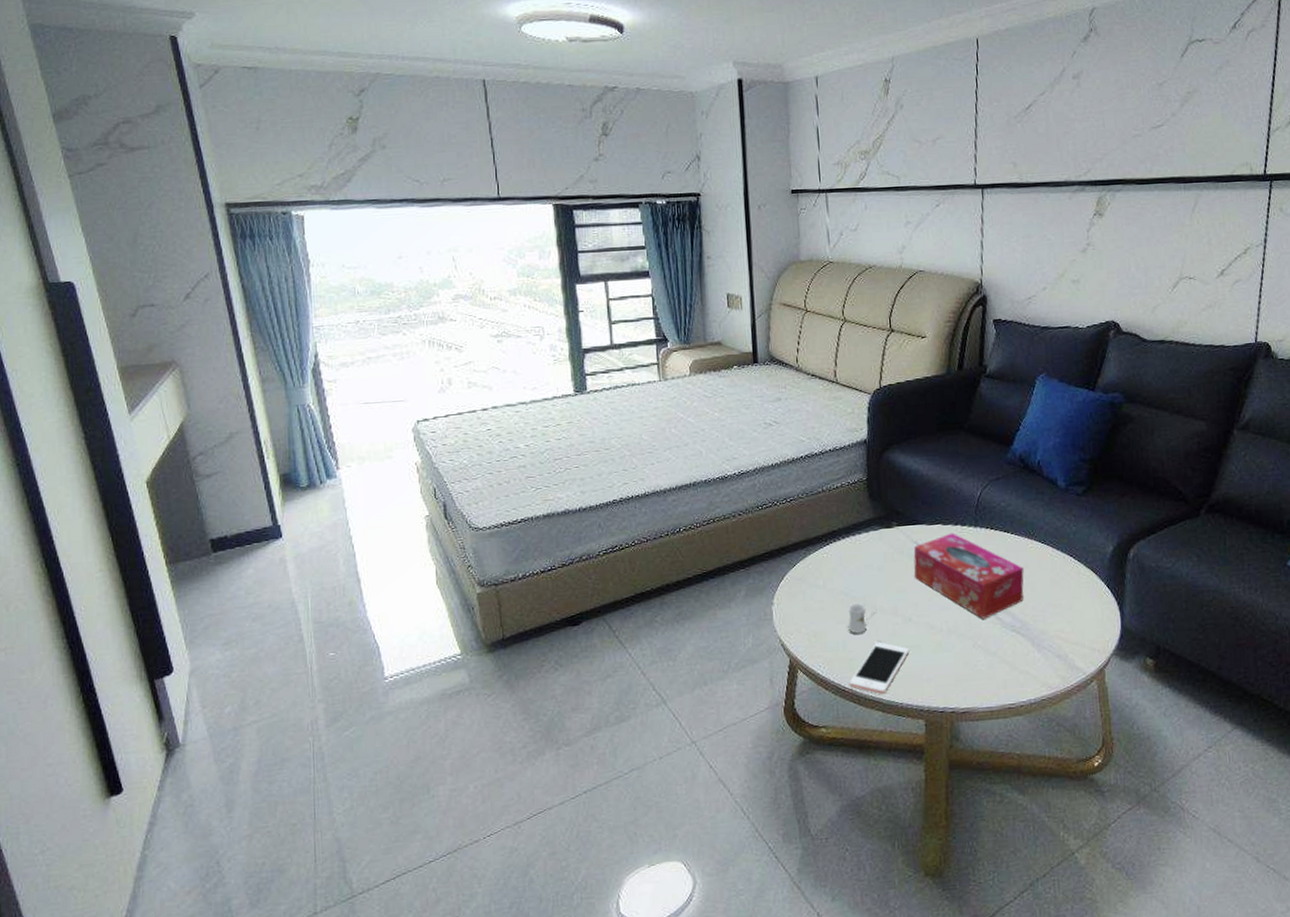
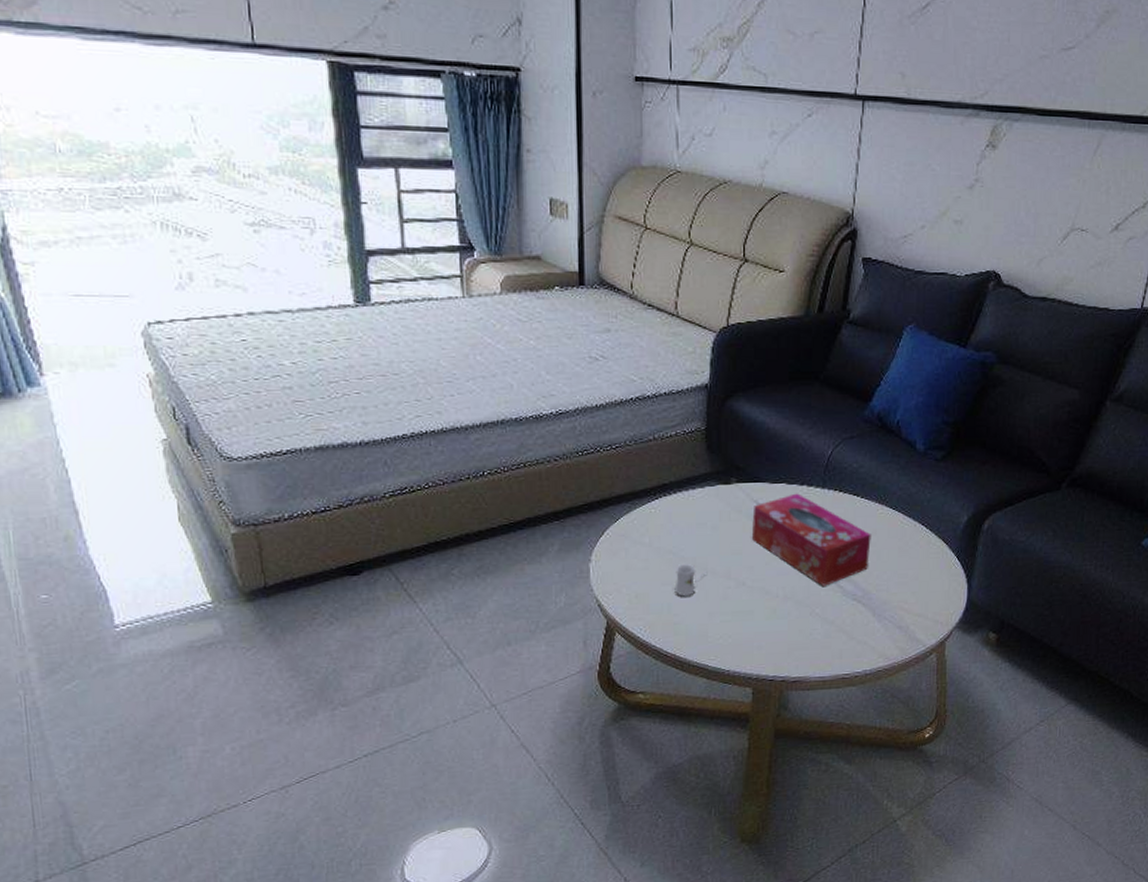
cell phone: present [849,641,910,694] -> none [672,605,741,660]

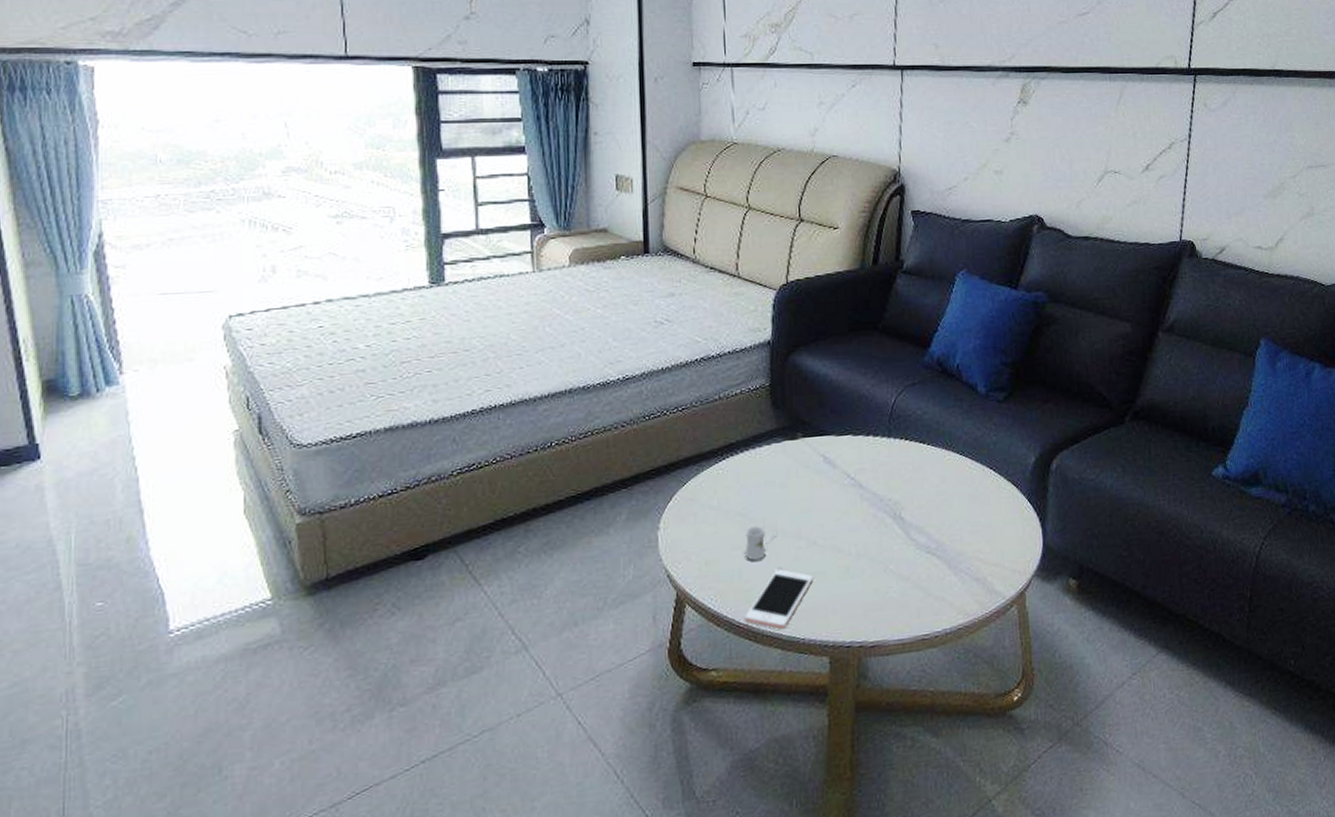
cell phone: none [672,605,741,660] -> present [744,568,814,629]
tissue box: present [751,493,871,586] -> none [820,444,941,540]

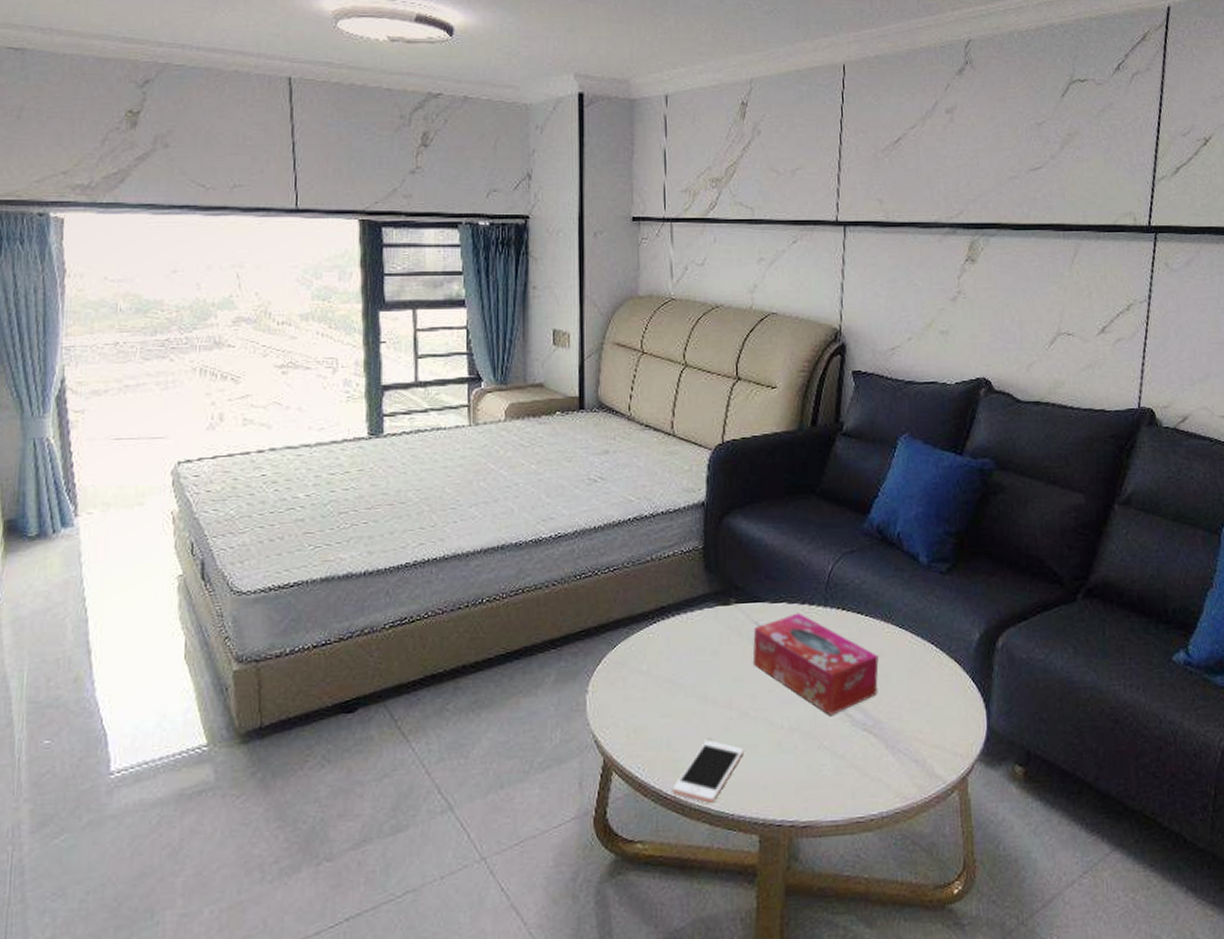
mug: present [744,525,778,561] -> none [674,693,708,730]
tissue box: none [820,444,941,540] -> present [752,613,879,715]

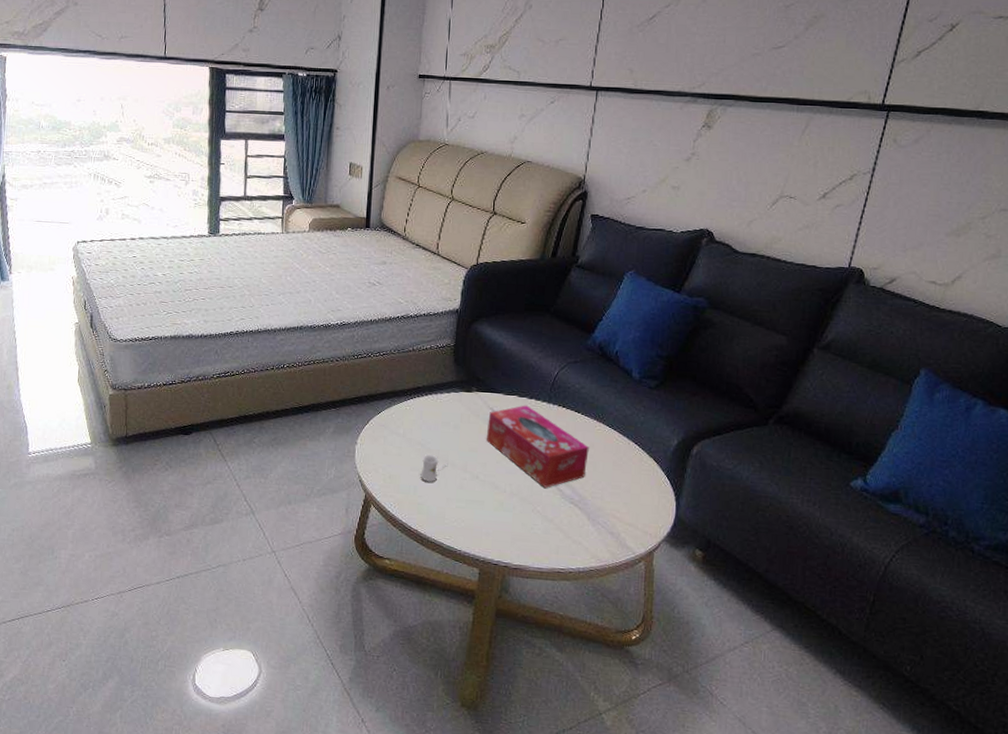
cell phone: present [672,739,745,803] -> none [415,492,474,539]
mug: none [674,693,708,730] -> present [420,455,448,482]

